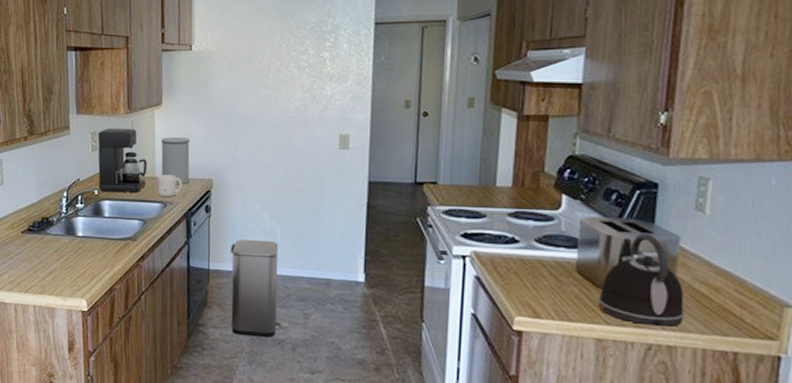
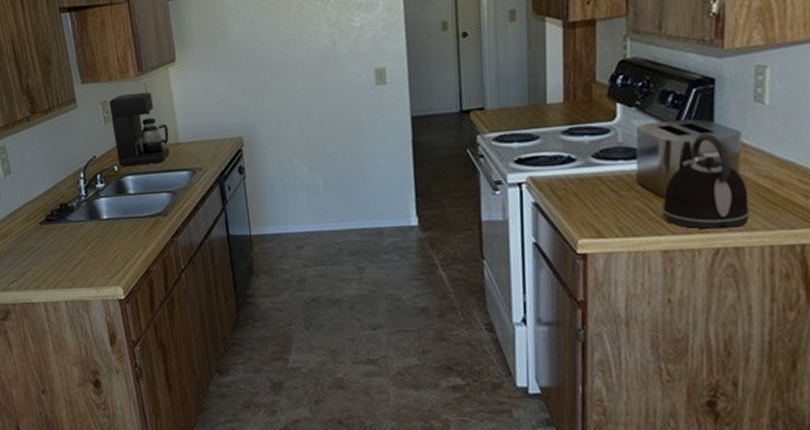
mug: present [156,175,182,198] -> none [181,138,210,164]
canister: present [161,136,190,185] -> none [179,94,217,149]
pedal bin: present [231,239,290,337] -> none [271,195,344,301]

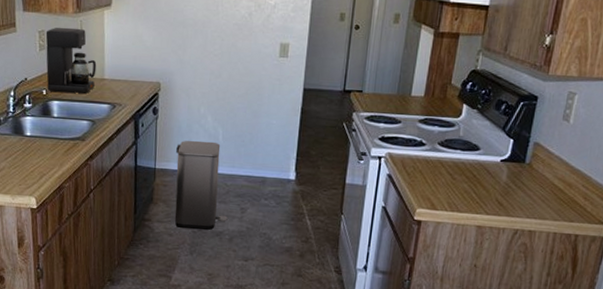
pedal bin: none [271,195,344,301] -> present [174,140,228,230]
toaster: present [635,119,742,199] -> none [468,124,549,186]
kettle: present [661,132,751,230] -> none [481,138,546,216]

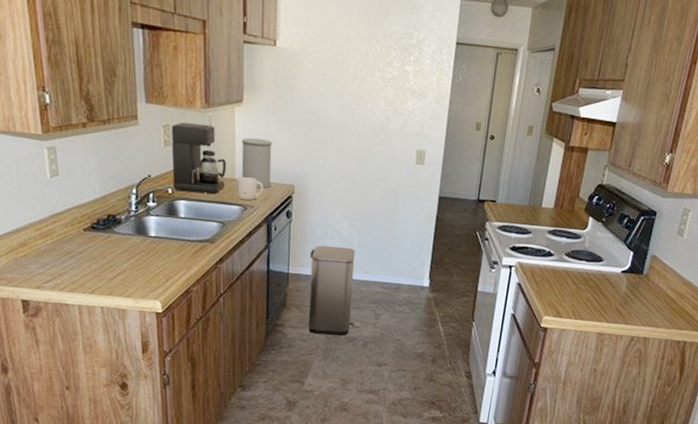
mug: none [105,76,131,99] -> present [236,177,264,201]
canister: none [110,38,140,87] -> present [241,138,273,189]

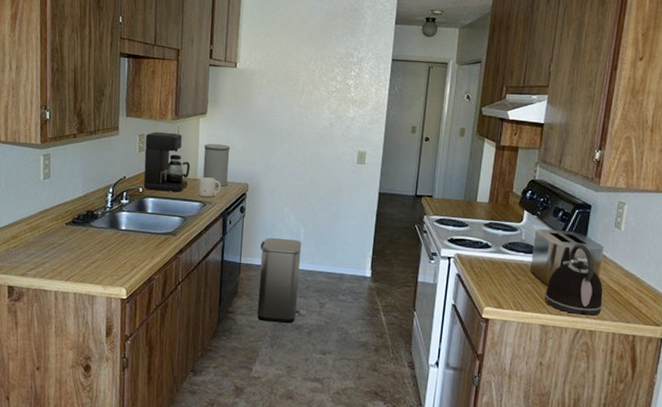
toaster: none [591,236,665,295] -> present [530,229,604,286]
kettle: none [603,251,661,324] -> present [544,243,603,316]

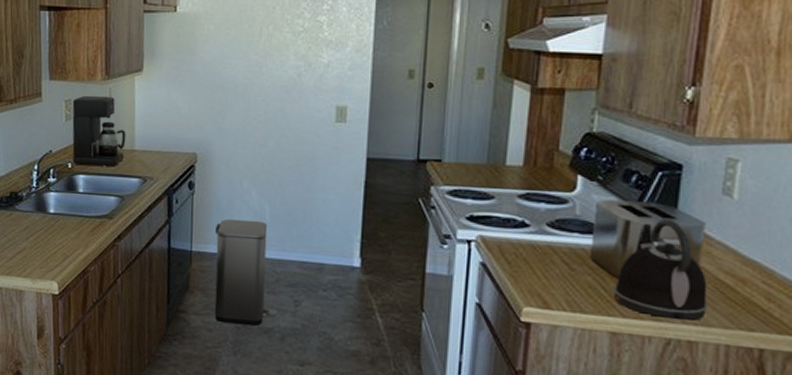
mug: present [198,177,221,198] -> none [136,147,164,172]
canister: present [203,143,231,187] -> none [141,106,173,159]

